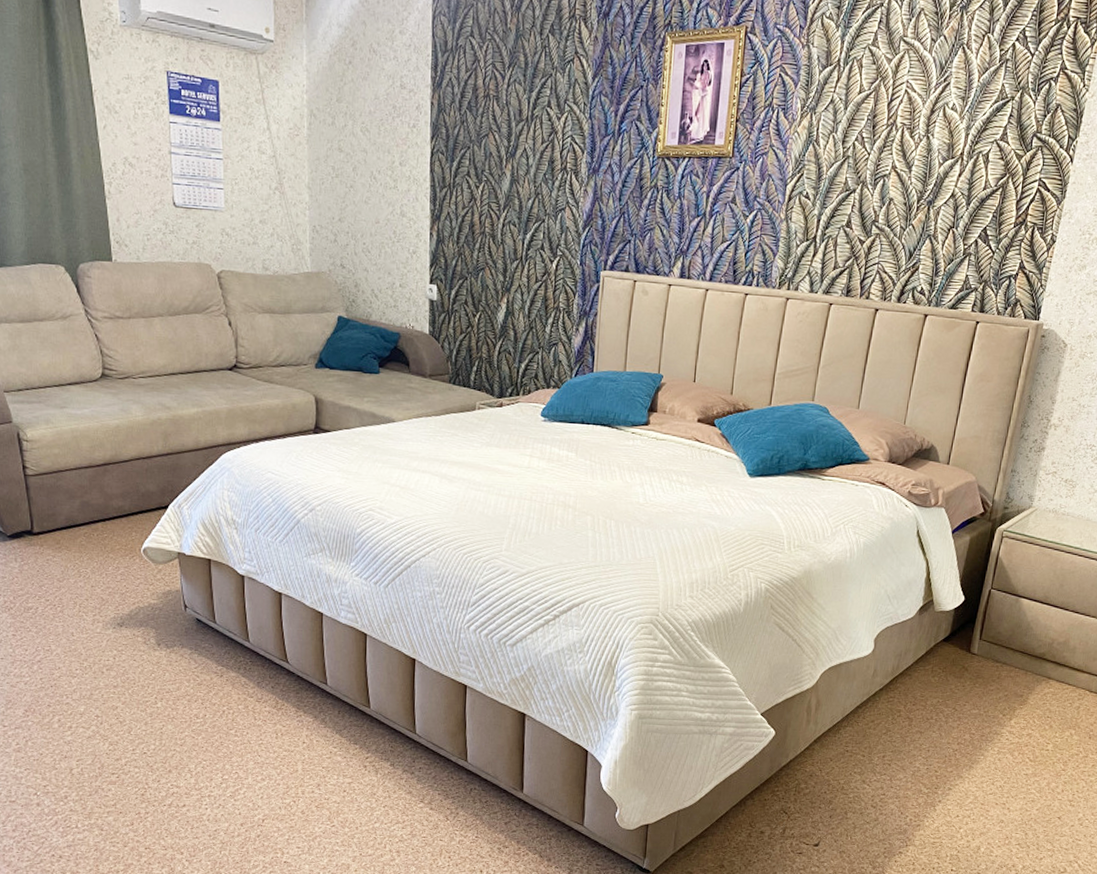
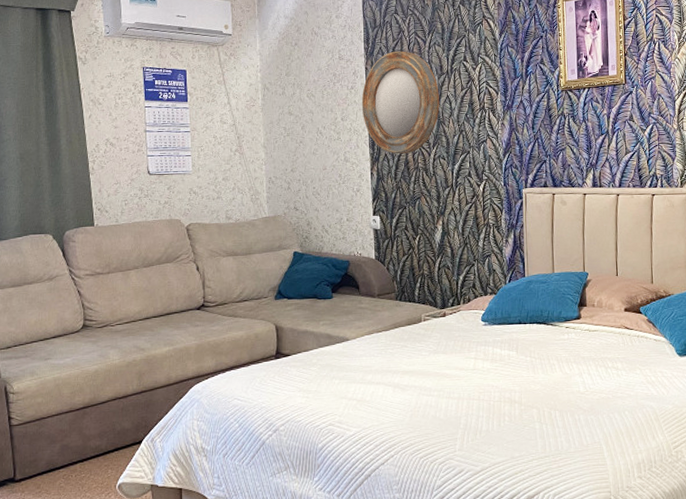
home mirror: none [424,85,516,215] -> present [361,51,440,154]

